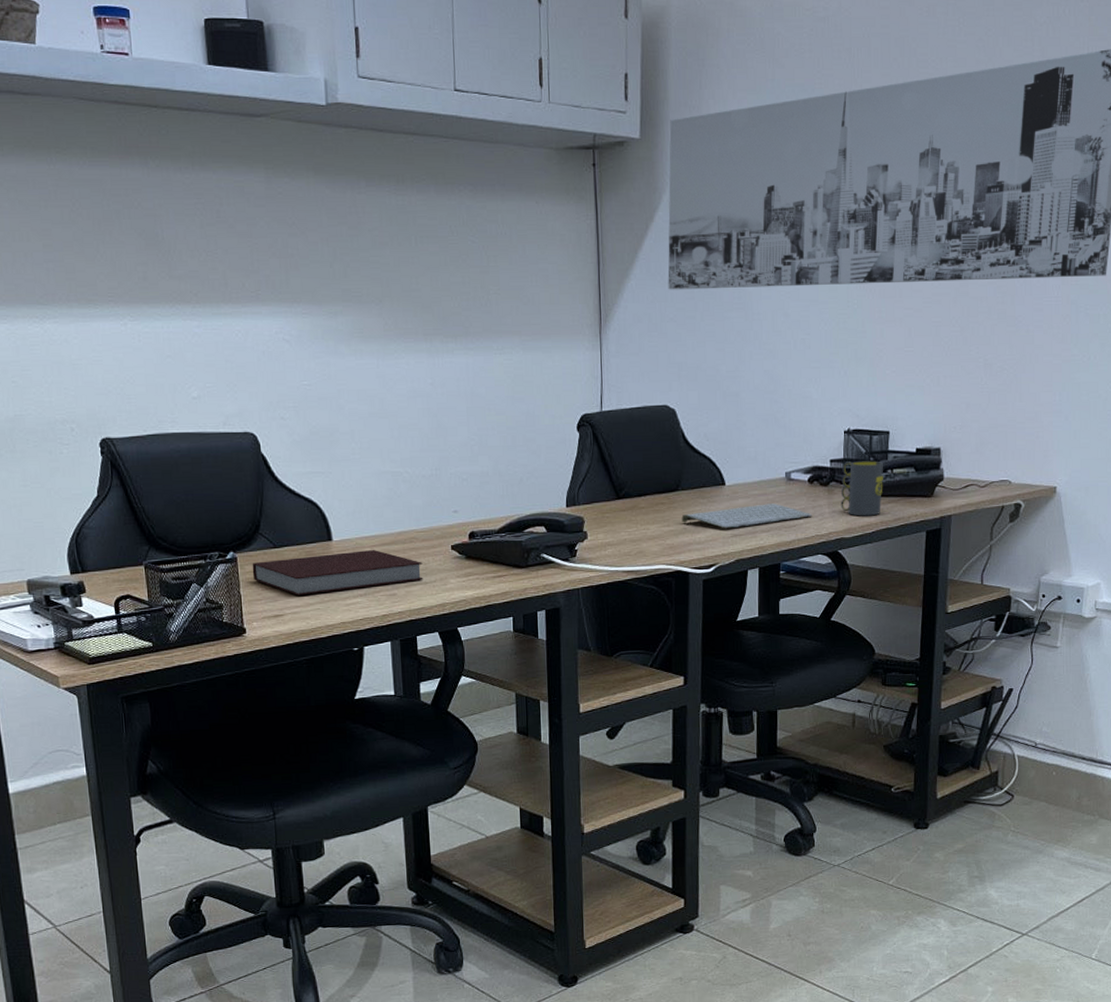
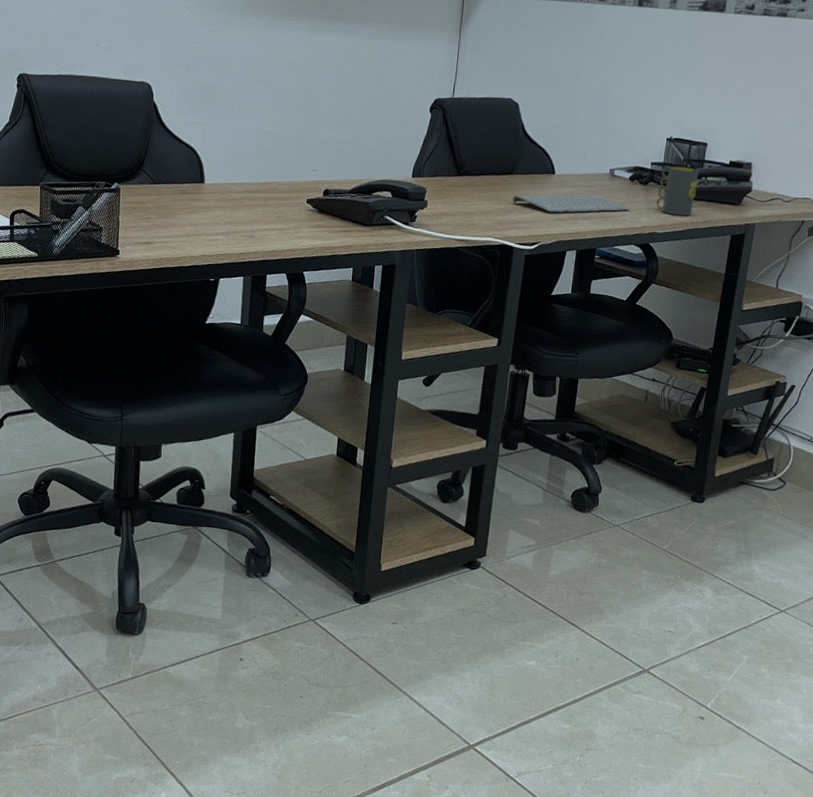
notebook: present [252,550,423,596] -> none [131,194,280,228]

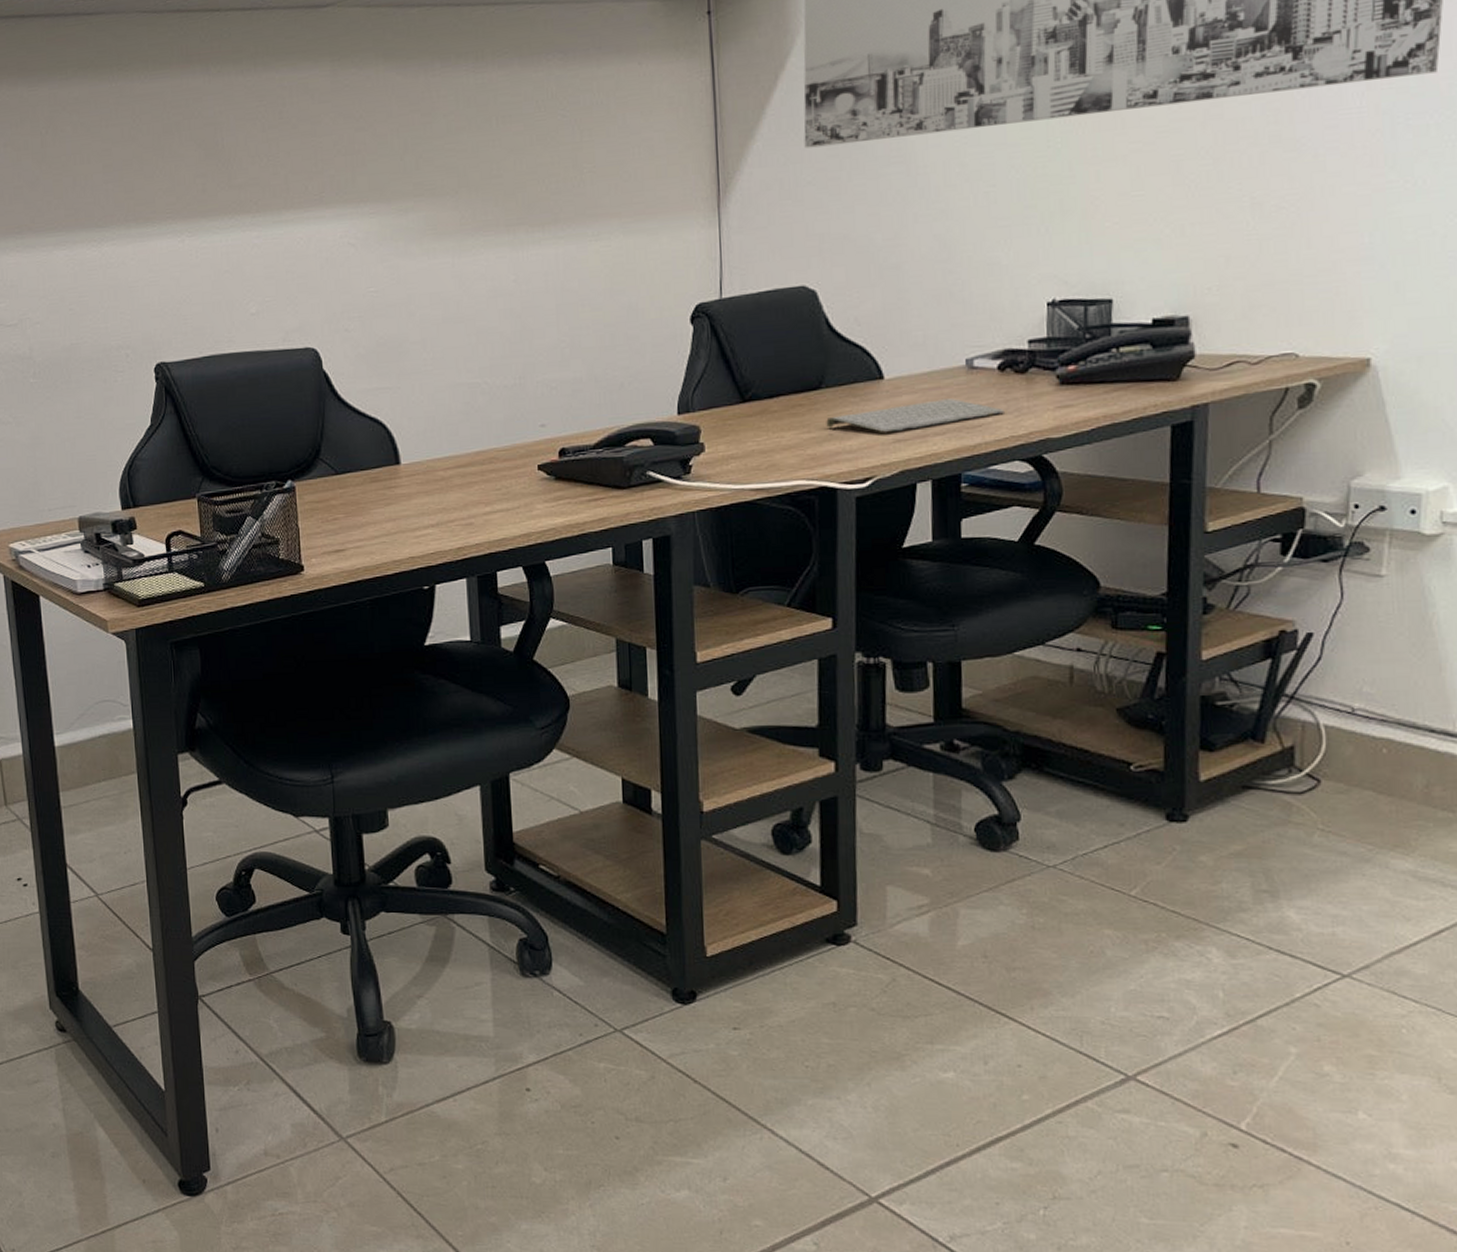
mug: present [656,165,699,216] -> none [1045,338,1106,410]

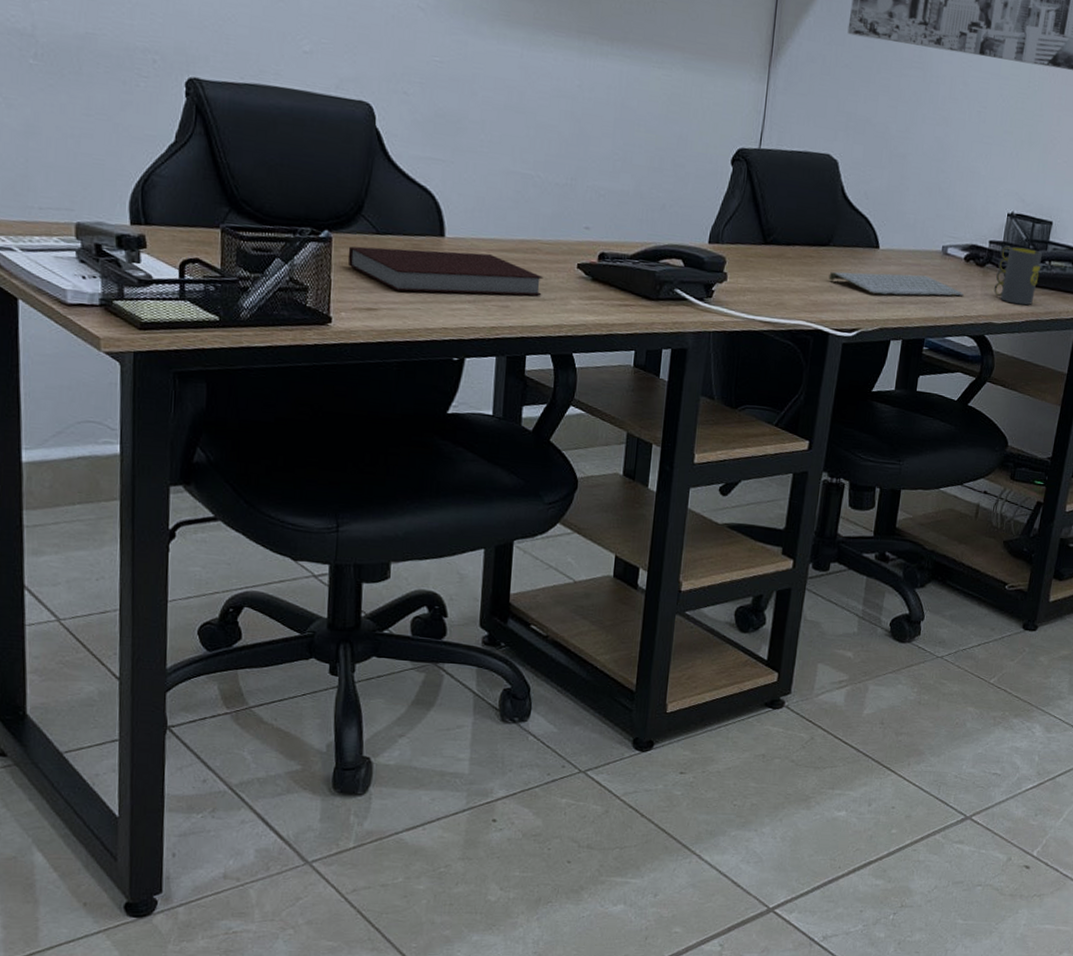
notebook: none [311,473,505,528] -> present [347,246,543,296]
mug: none [1045,338,1106,410] -> present [994,245,1042,306]

